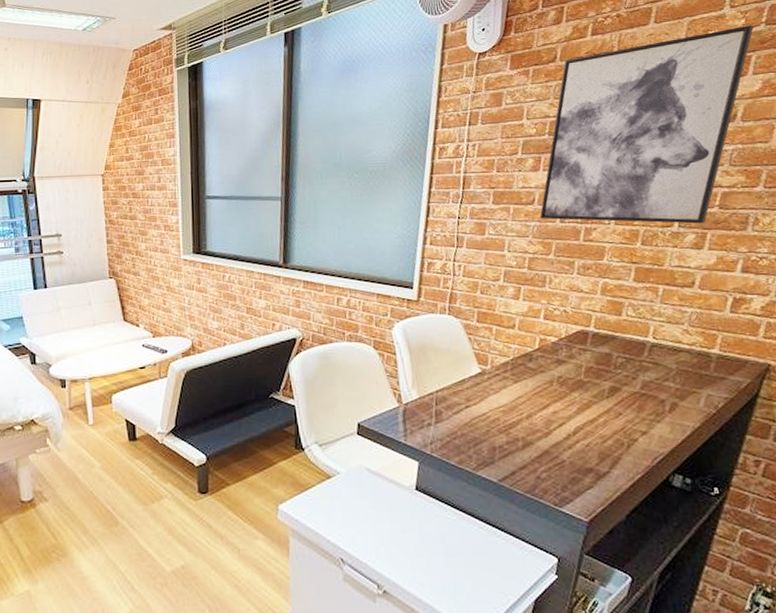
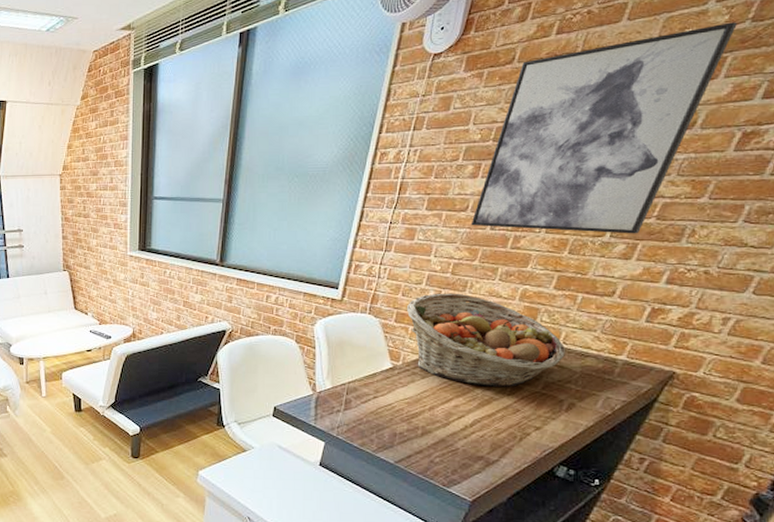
fruit basket: none [487,289,658,389] -> present [406,293,566,387]

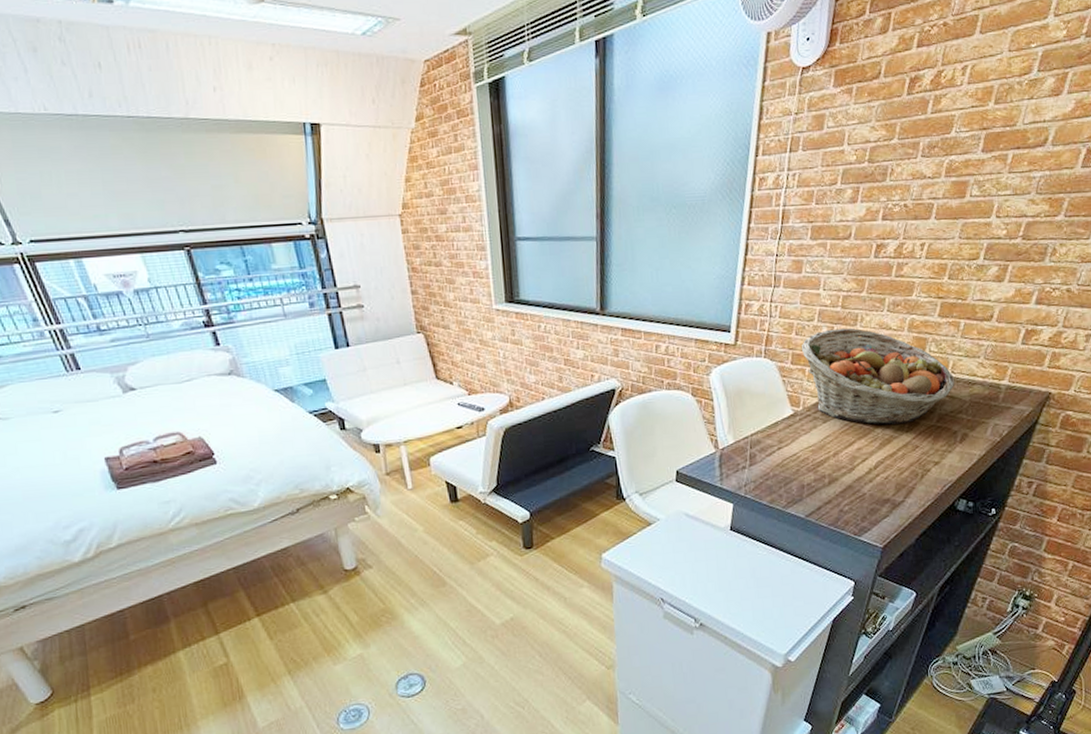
wall art: present [471,22,737,234] -> none [855,37,1074,256]

